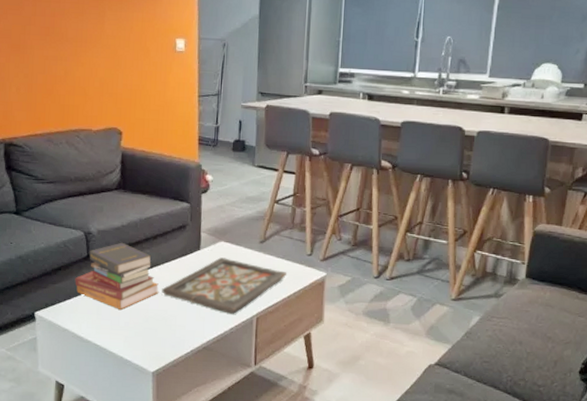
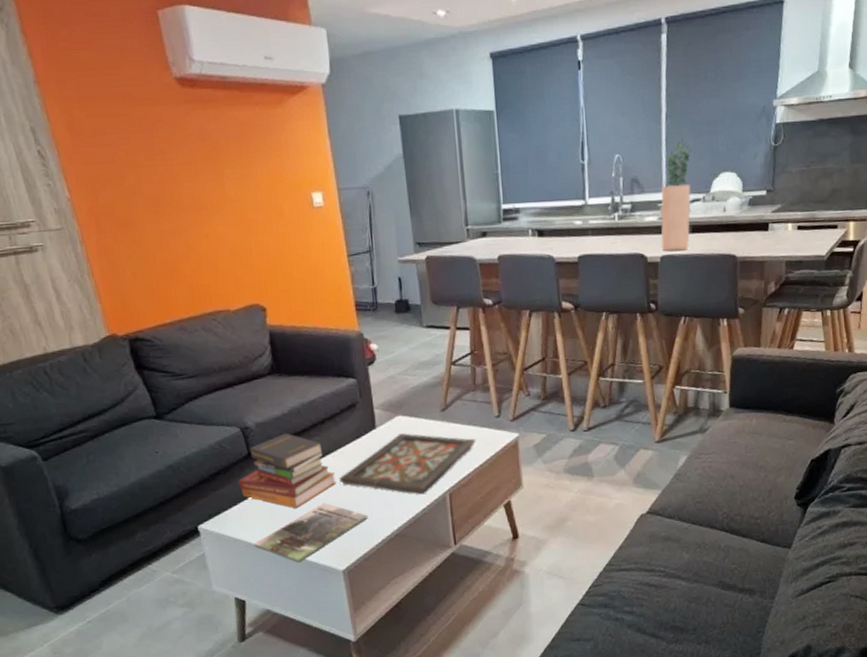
magazine: none [80,309,182,359] -> present [254,502,369,563]
vase: none [479,29,517,129] -> present [661,139,691,251]

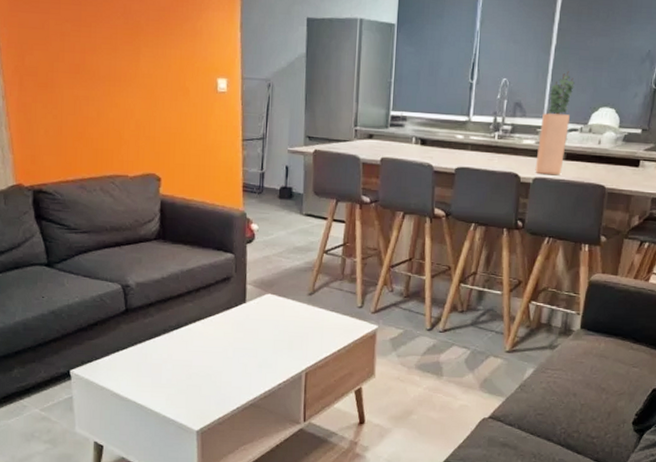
books: present [238,433,337,508] -> none [112,295,203,366]
magazine: present [254,502,369,563] -> none [119,365,228,417]
decorative tray: present [339,433,476,494] -> none [205,310,337,369]

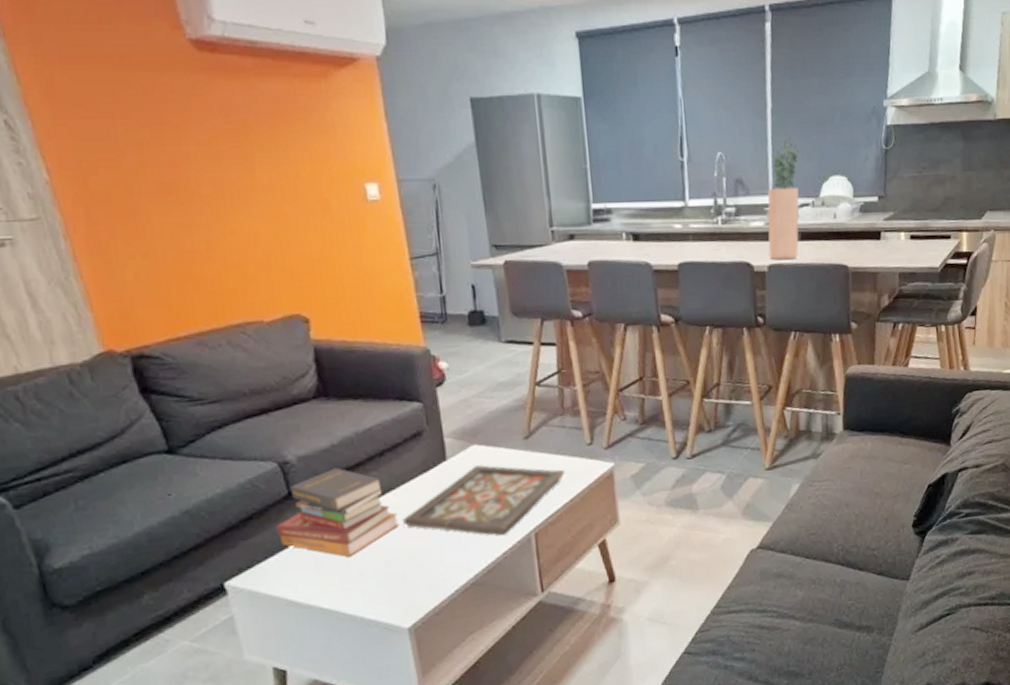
books: none [112,295,203,366] -> present [275,467,400,557]
decorative tray: none [205,310,337,369] -> present [403,465,566,535]

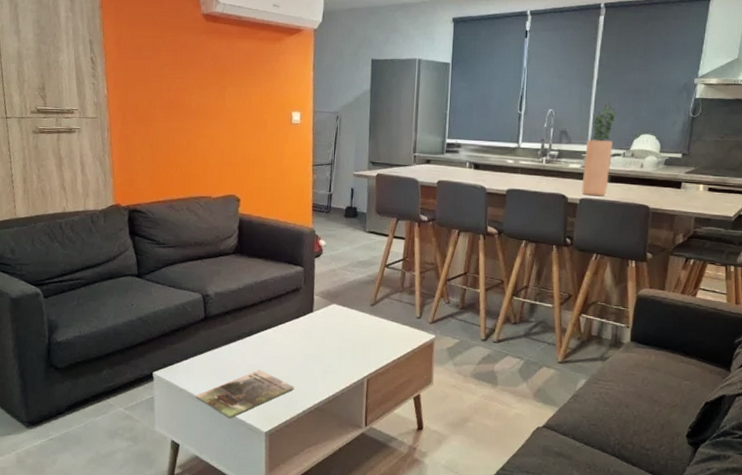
books: present [275,467,400,557] -> none [192,304,273,370]
magazine: none [297,549,439,622] -> present [196,369,295,419]
decorative tray: present [403,465,566,535] -> none [275,320,397,375]

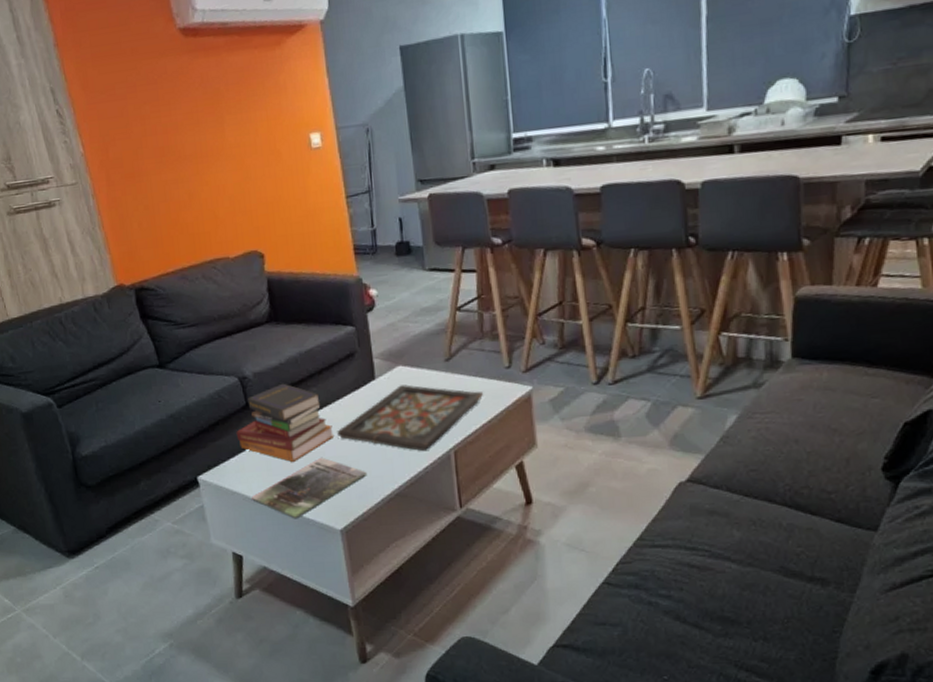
books: none [192,304,273,370] -> present [236,383,335,462]
decorative tray: none [275,320,397,375] -> present [337,384,484,451]
vase: present [581,102,616,197] -> none [701,44,739,176]

